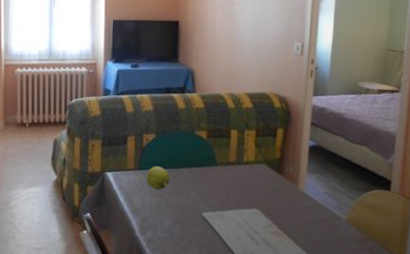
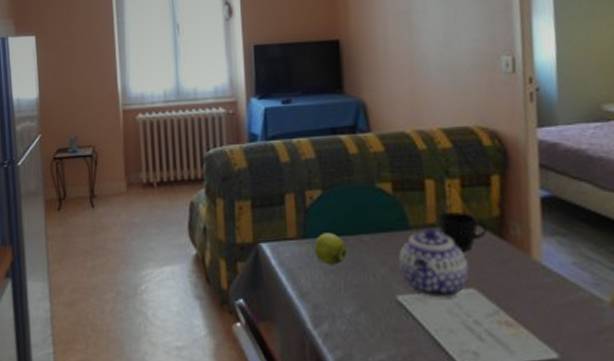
teapot: none [207,165,255,216] -> present [399,228,469,299]
cup: none [237,153,270,183] -> present [437,211,487,252]

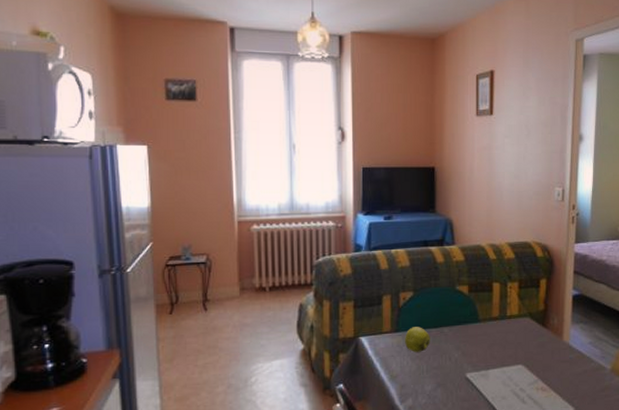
teapot: present [399,228,469,299] -> none [470,320,519,374]
cup: present [437,211,487,252] -> none [500,307,534,338]

